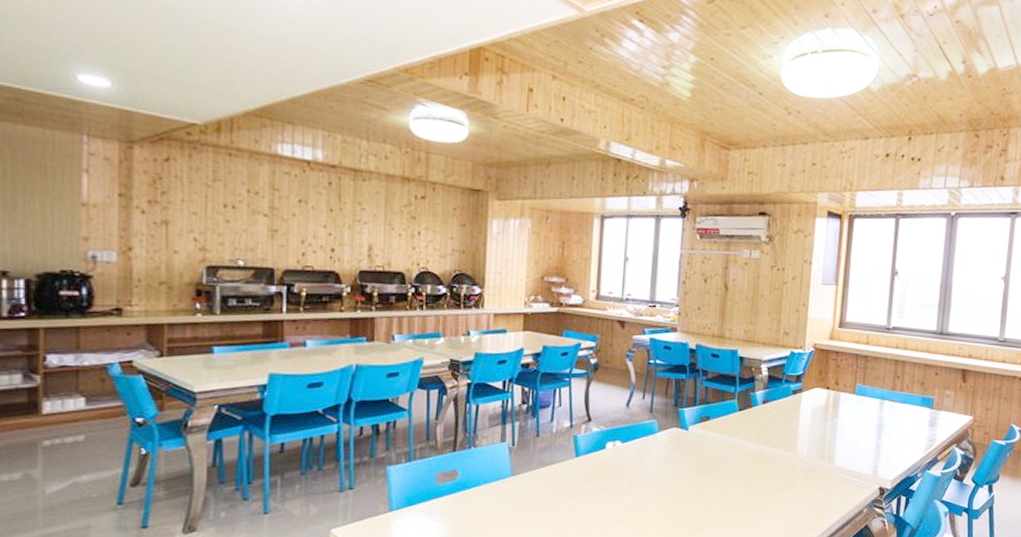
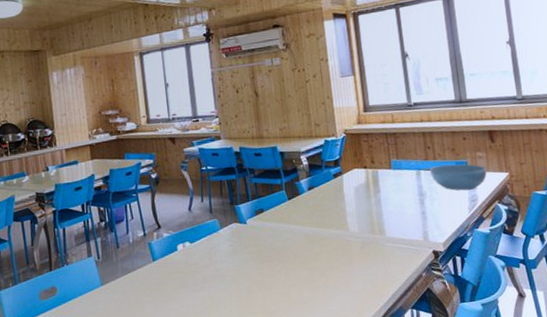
bowl: none [893,398,952,429] -> present [429,164,487,191]

